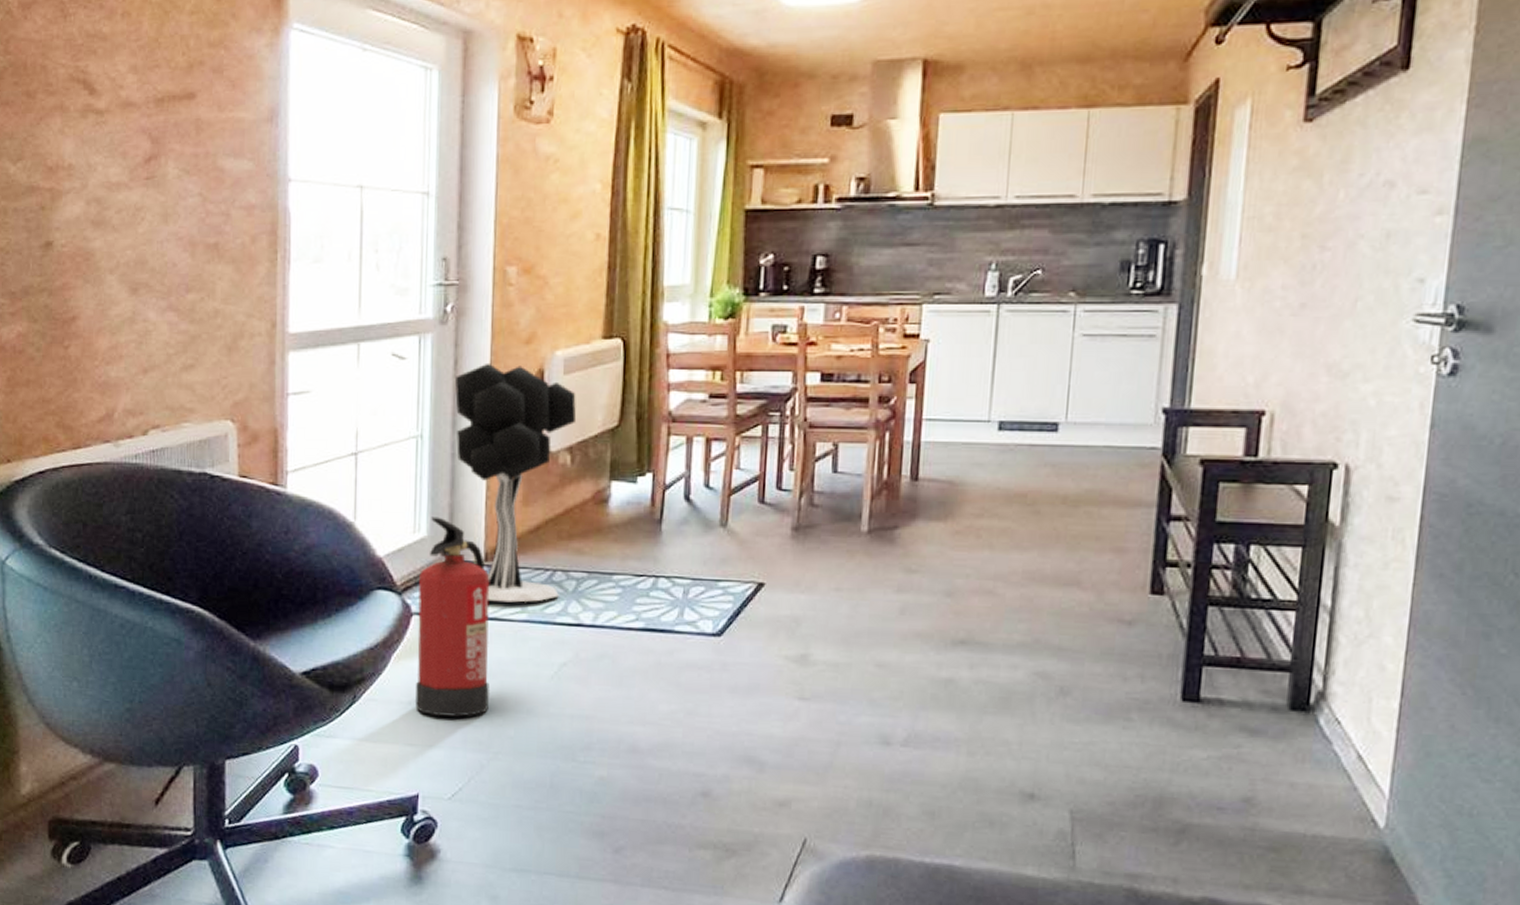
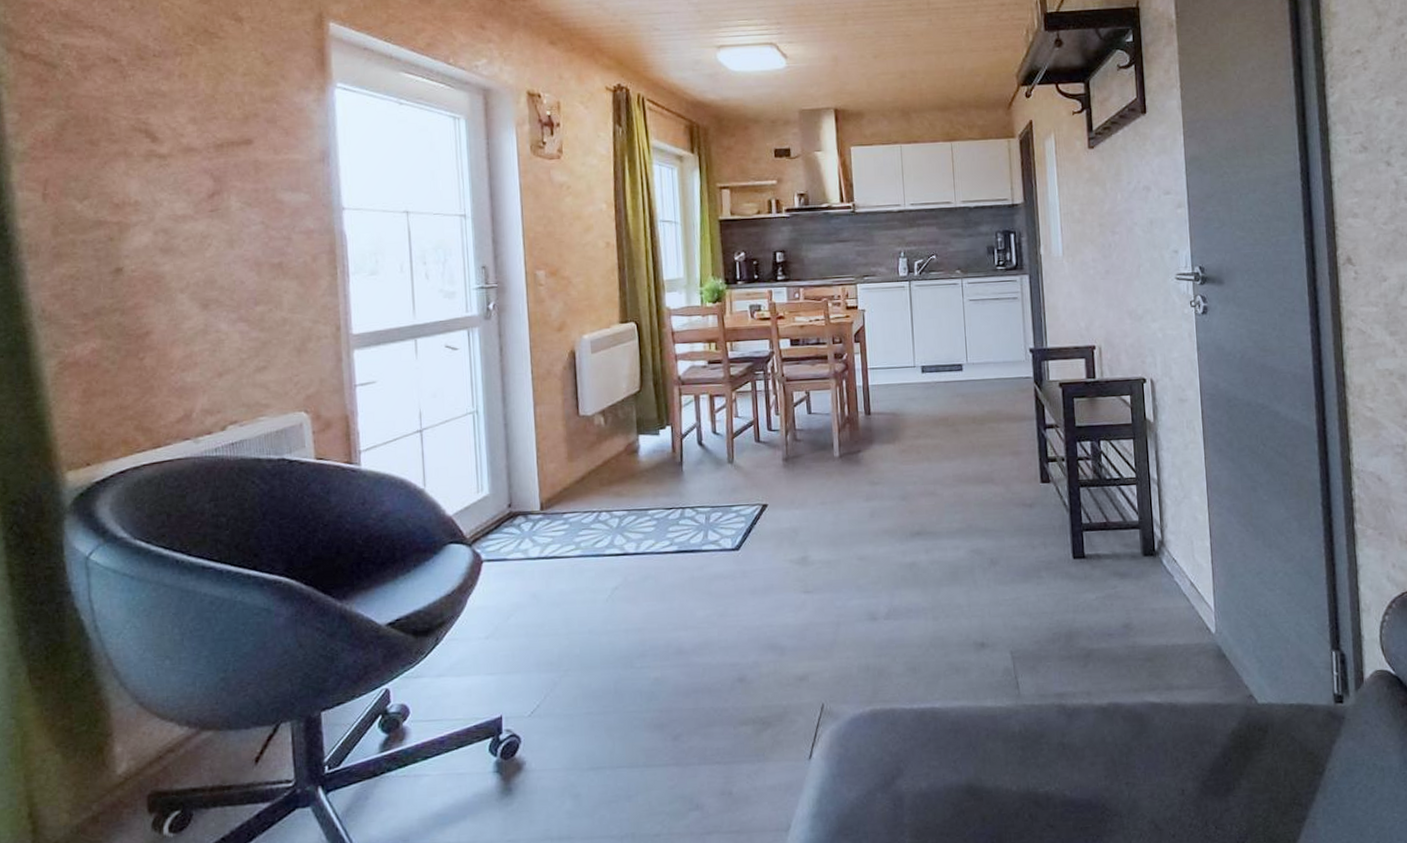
fire extinguisher: present [415,516,490,717] -> none [486,477,556,646]
decorative plant: present [455,362,577,603] -> none [502,348,606,543]

